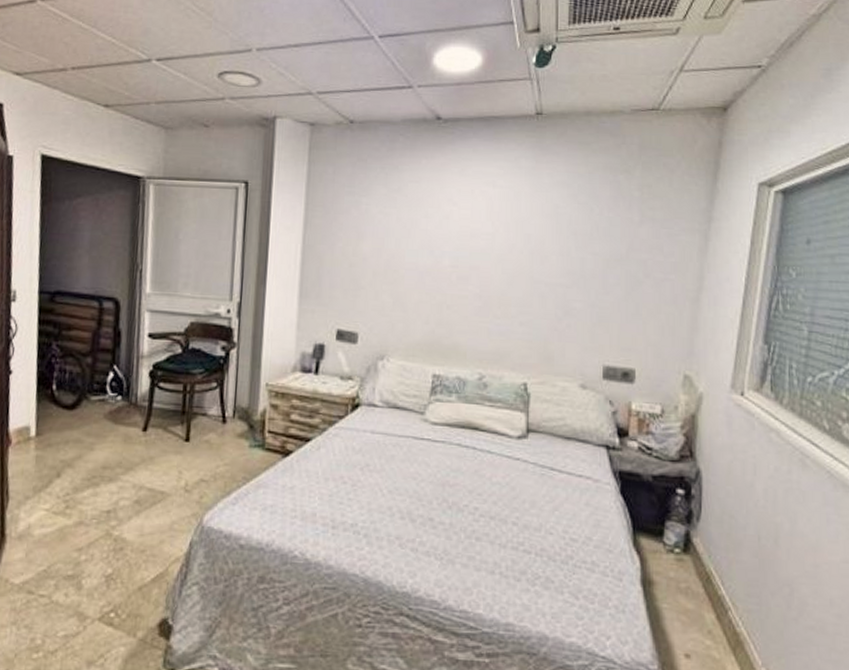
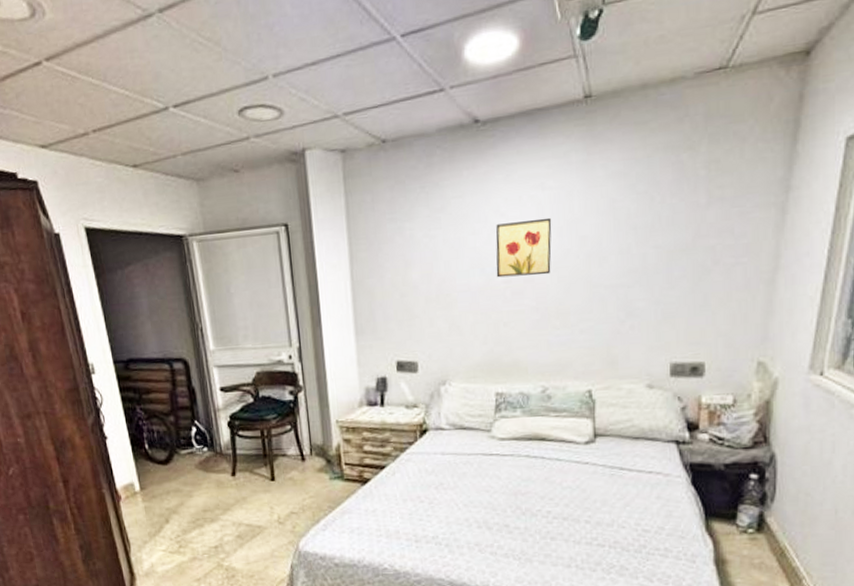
wall art: none [444,212,500,265] -> present [495,217,552,278]

